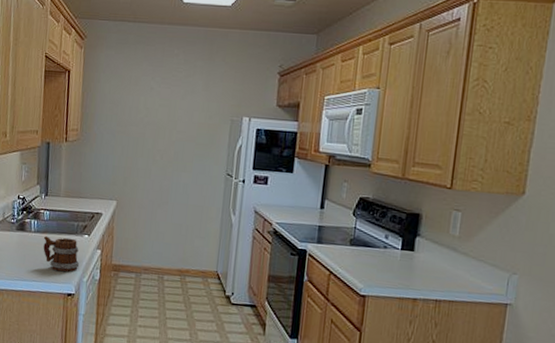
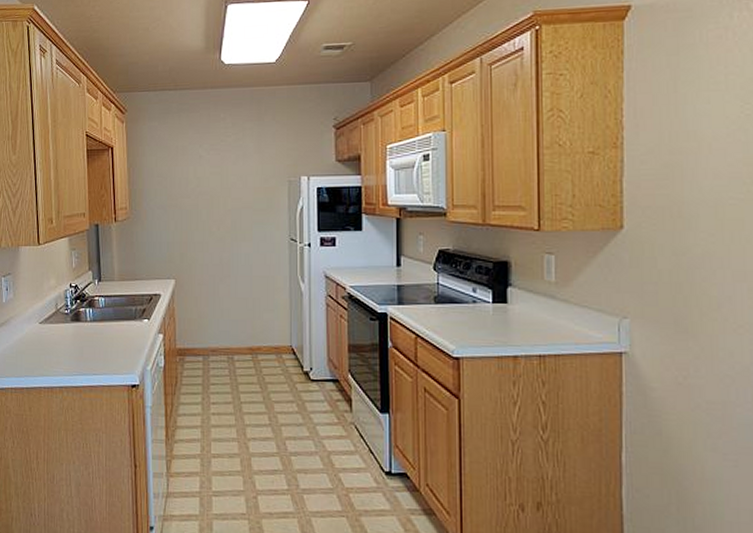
mug: present [43,236,80,272] -> none [100,324,142,362]

